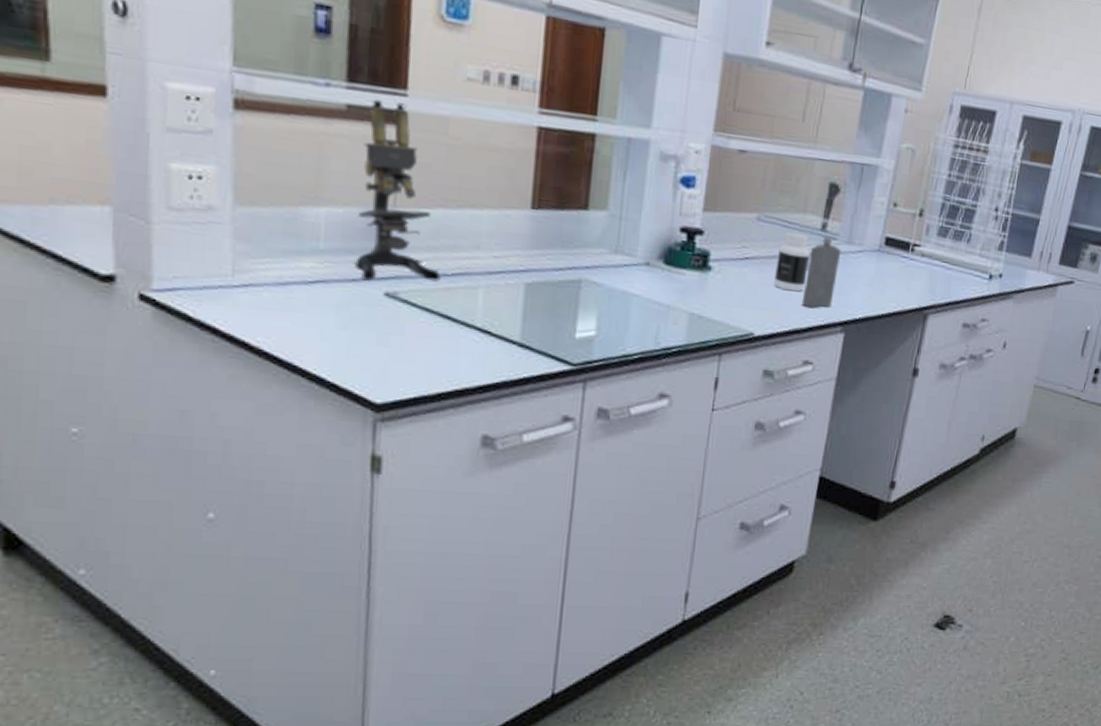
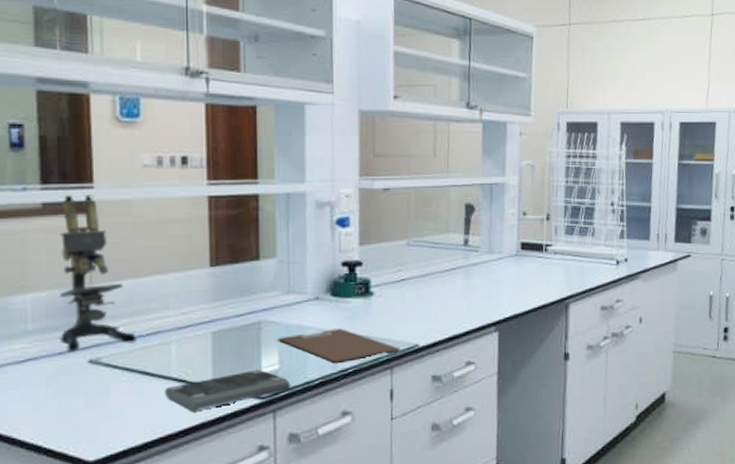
calculator: none [466,332,606,369] -> present [165,369,291,412]
clipboard: none [598,300,733,340] -> present [278,328,401,363]
medicine bottle: present [774,231,811,292] -> none [429,250,459,303]
flask: present [801,236,842,308] -> none [456,250,485,315]

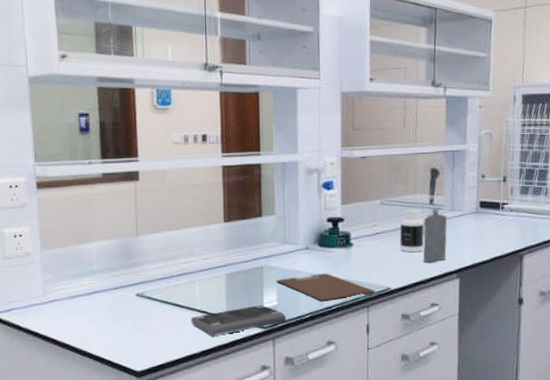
microscope: present [60,194,137,352] -> none [115,166,170,287]
medicine bottle: none [429,250,459,303] -> present [399,209,425,253]
flask: none [456,250,485,315] -> present [423,208,448,263]

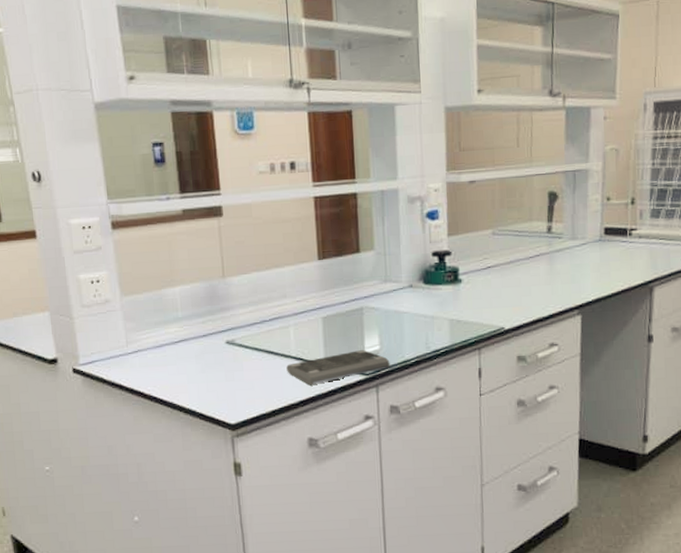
clipboard: present [276,273,375,301] -> none [378,313,488,344]
medicine bottle: present [399,209,425,253] -> none [514,238,542,288]
flask: present [423,208,448,263] -> none [540,237,568,299]

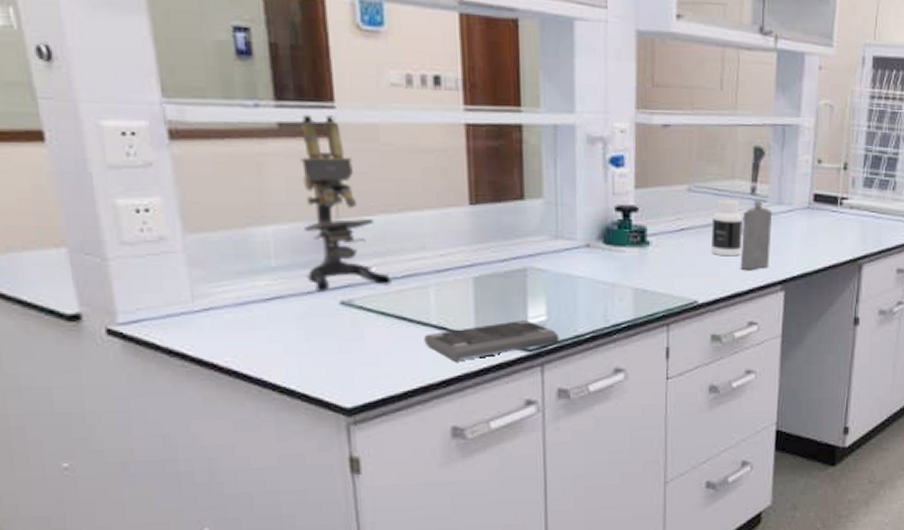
microscope: none [197,200,262,335] -> present [300,114,391,292]
medicine bottle: none [514,238,542,288] -> present [711,199,744,257]
flask: none [540,237,568,299] -> present [740,199,773,271]

